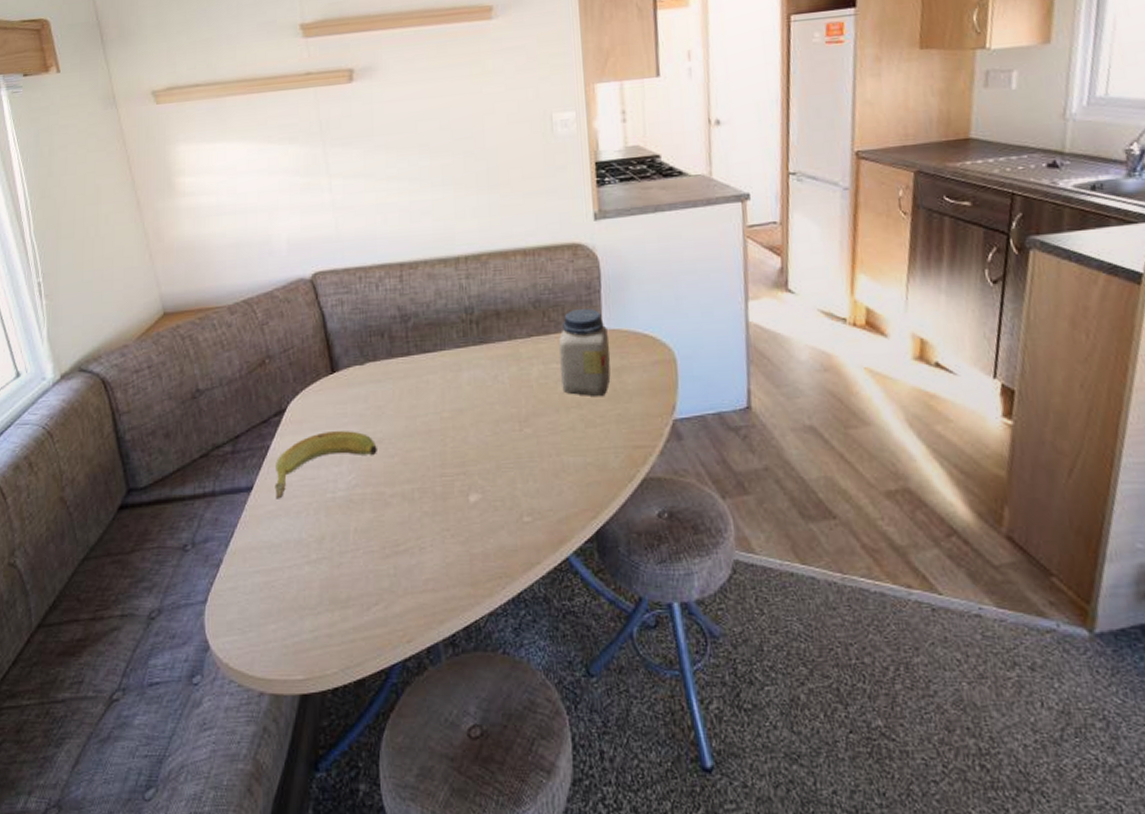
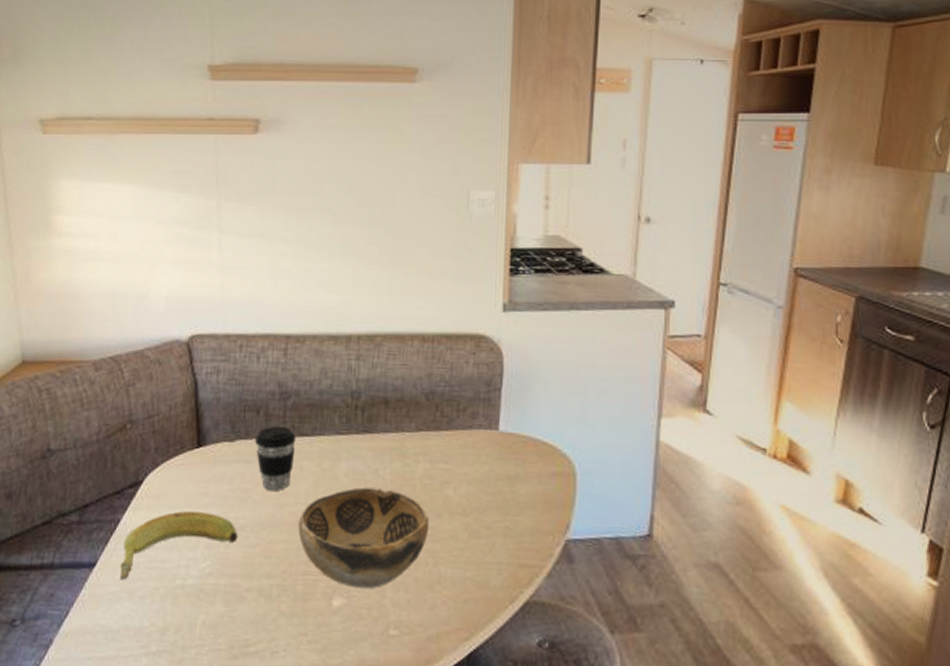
coffee cup: none [383,346,421,405] -> present [255,426,297,491]
decorative bowl: none [430,392,549,484] -> present [297,487,430,590]
jar: present [558,308,611,397] -> none [448,406,506,506]

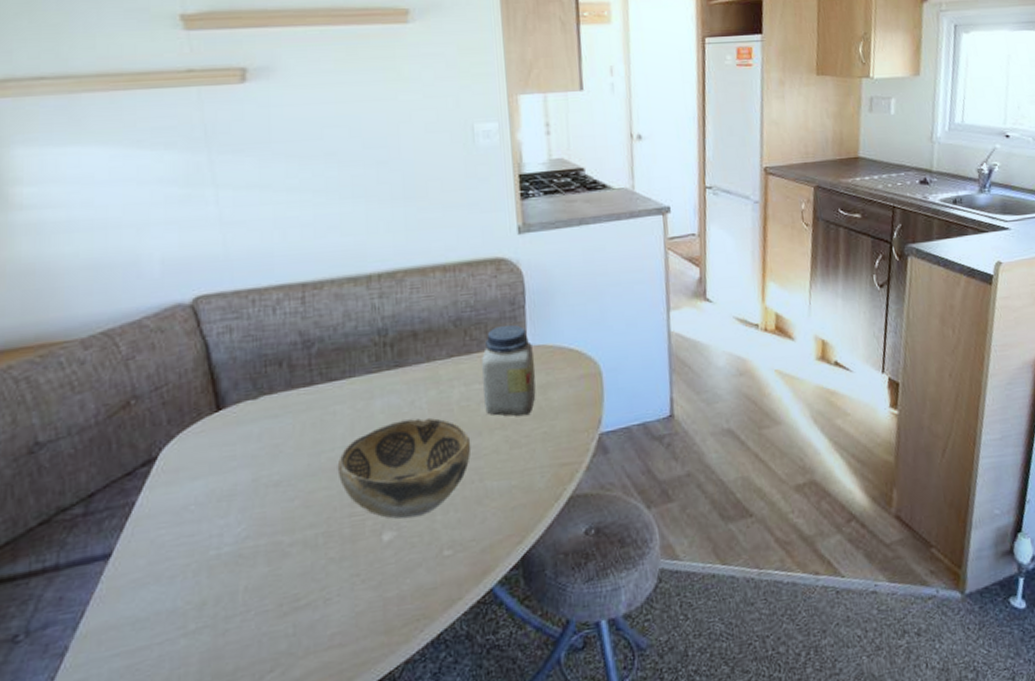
banana: present [120,510,238,580] -> none [141,475,273,565]
coffee cup: present [255,426,297,491] -> none [281,375,326,441]
jar: none [448,406,506,506] -> present [481,324,536,416]

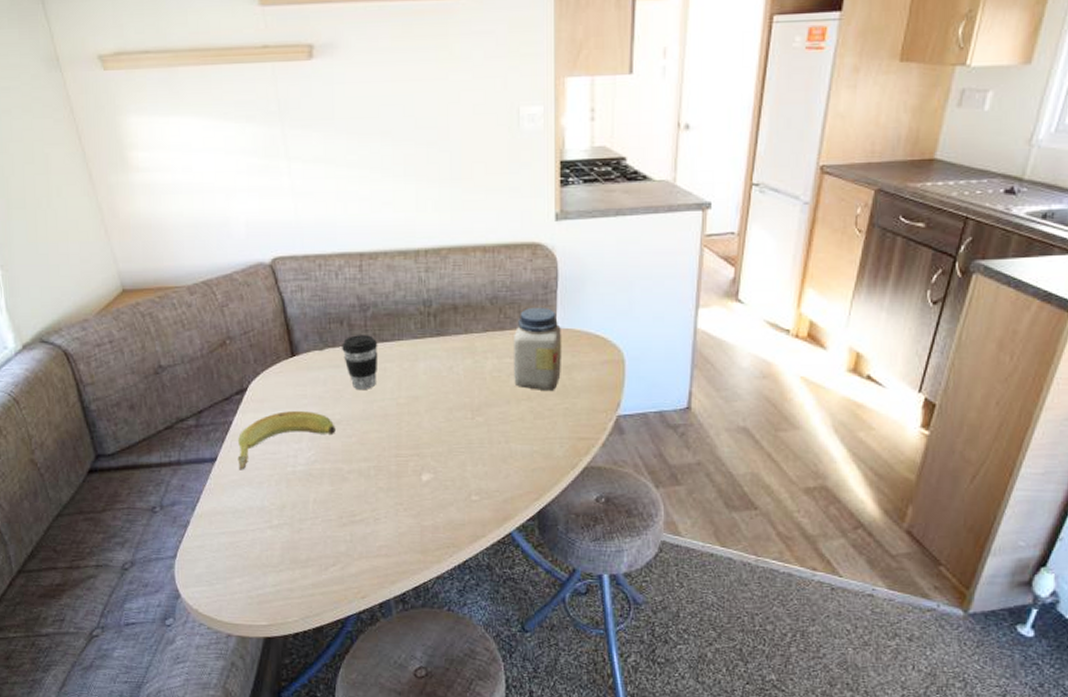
banana: none [141,475,273,565] -> present [237,410,335,470]
coffee cup: none [281,375,326,441] -> present [342,335,378,389]
decorative bowl: present [337,417,472,519] -> none [386,382,500,466]

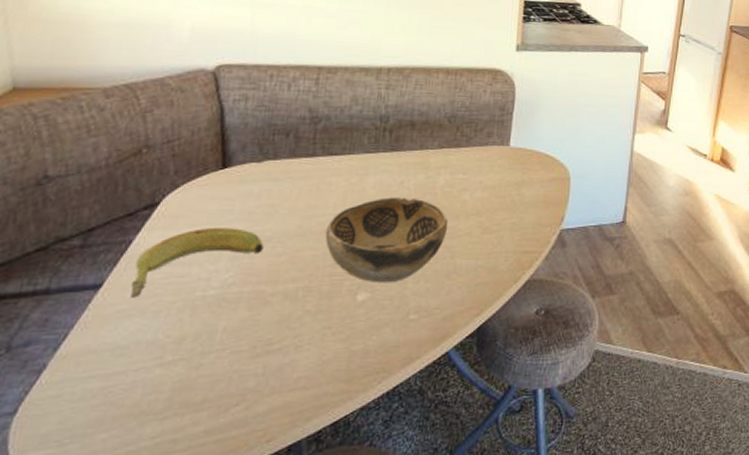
coffee cup: present [342,335,378,389] -> none [284,148,326,204]
decorative bowl: none [386,382,500,466] -> present [325,197,448,283]
jar: present [512,307,562,392] -> none [465,127,515,207]

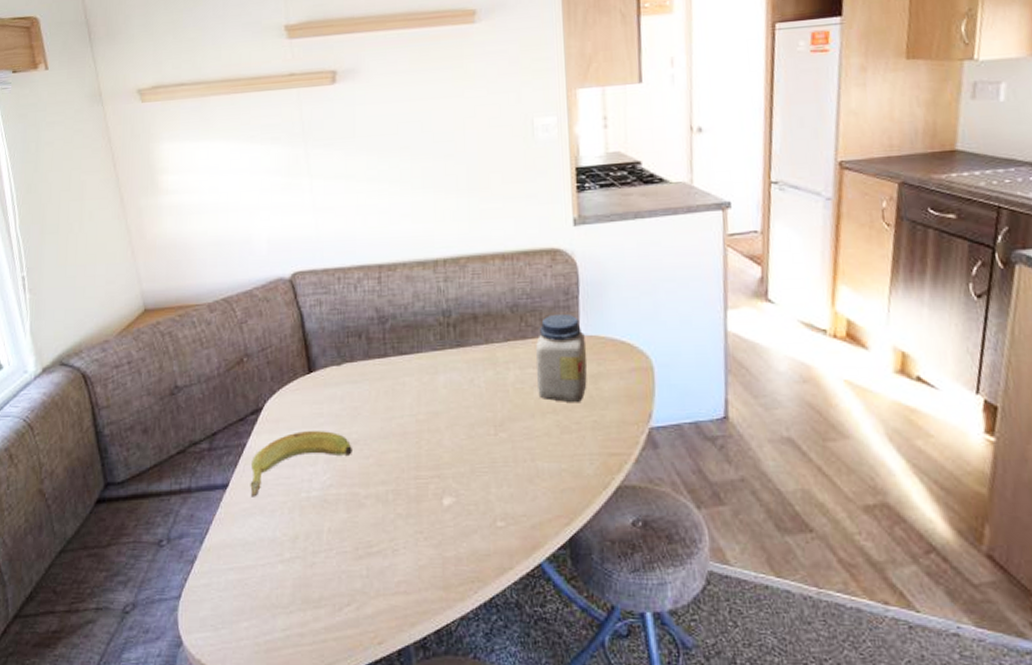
decorative bowl: present [325,197,448,283] -> none [405,396,525,488]
jar: none [465,127,515,207] -> present [535,313,588,403]

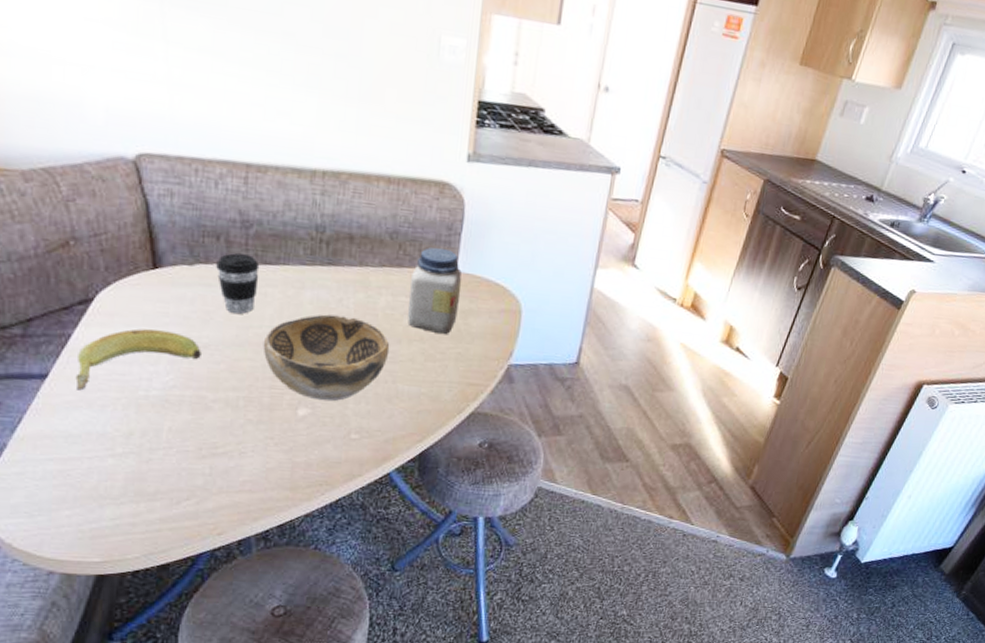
coffee cup: none [360,348,397,406] -> present [216,253,260,314]
decorative bowl: none [405,396,525,488] -> present [263,314,390,402]

